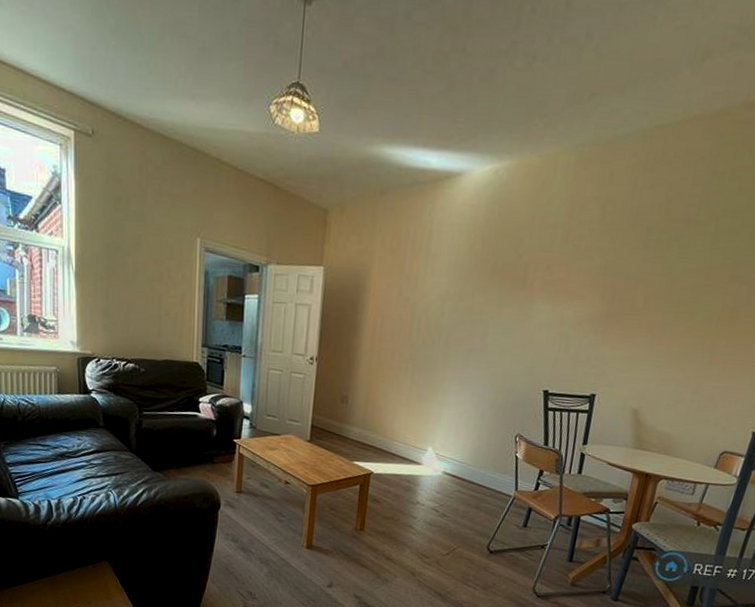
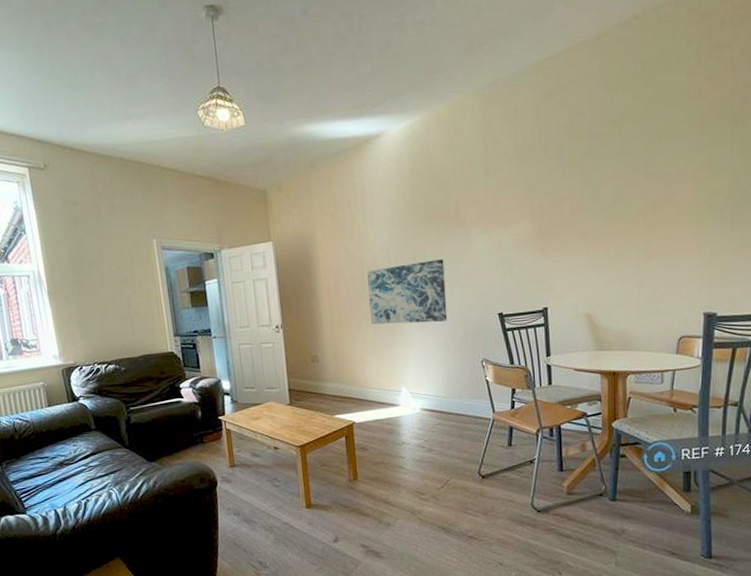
wall art: none [409,318,500,389] -> present [367,259,448,325]

